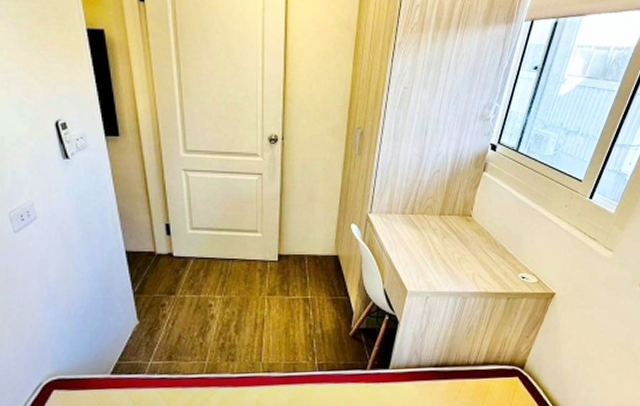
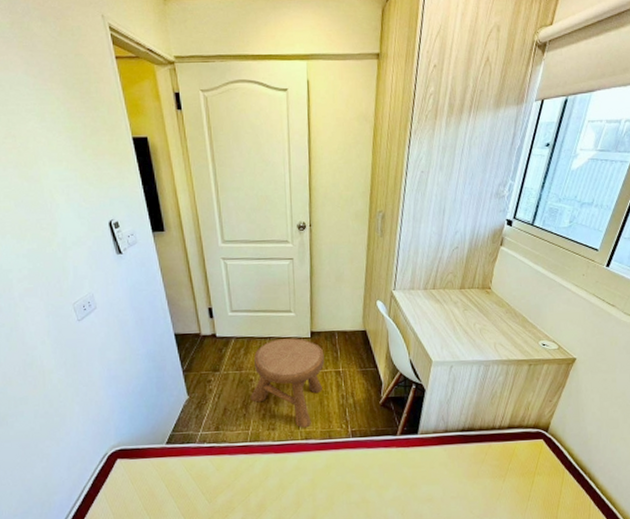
stool: none [208,261,292,360] -> present [250,338,325,428]

